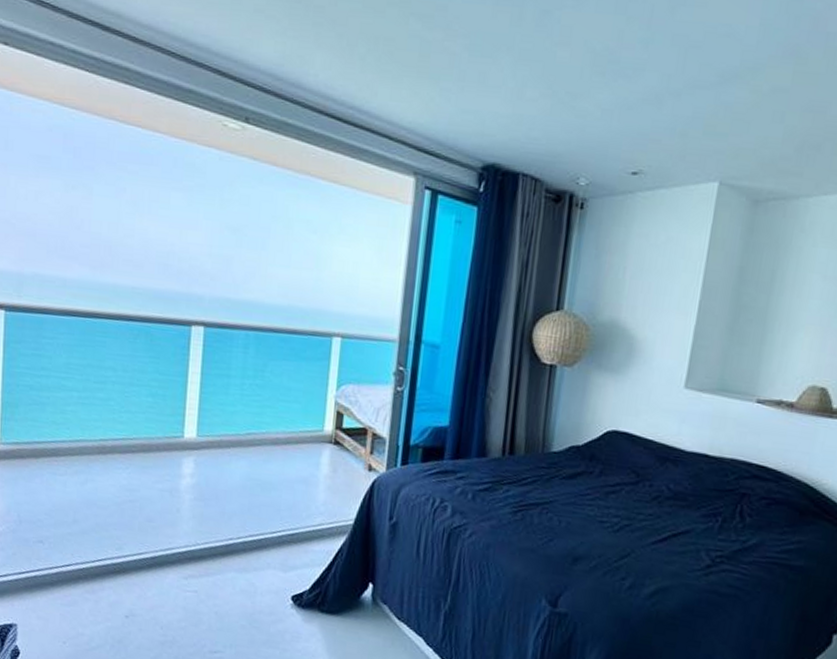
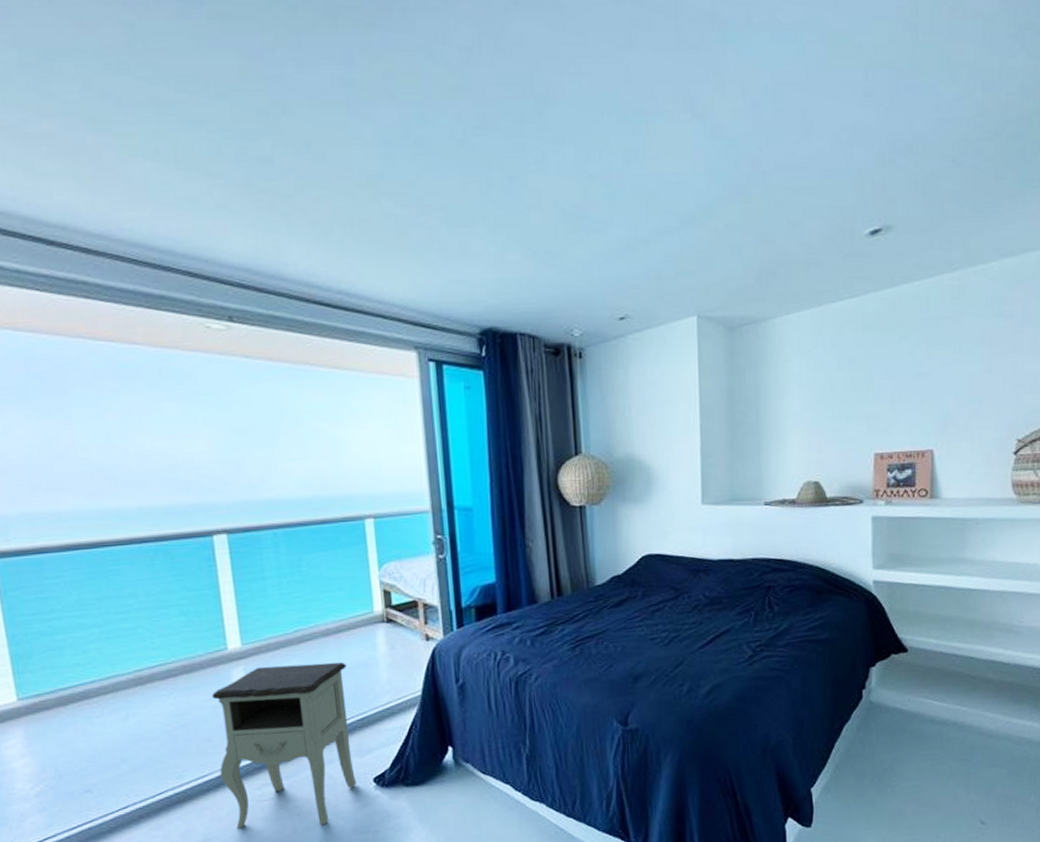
nightstand: none [154,460,288,630] -> present [211,662,356,829]

